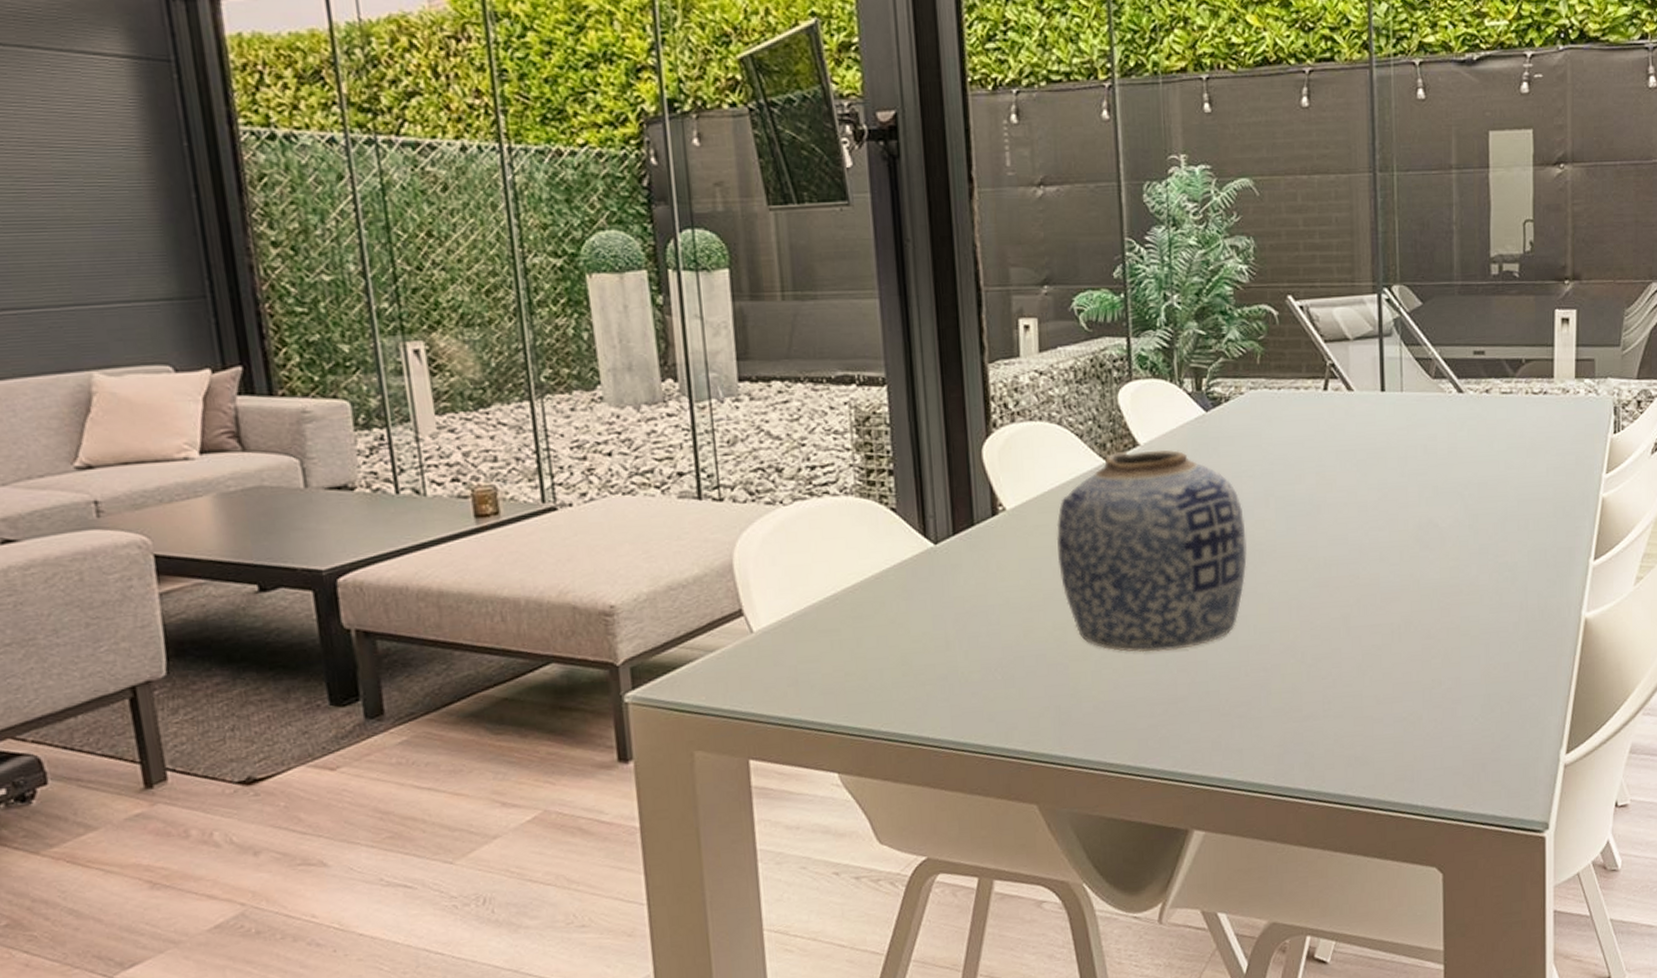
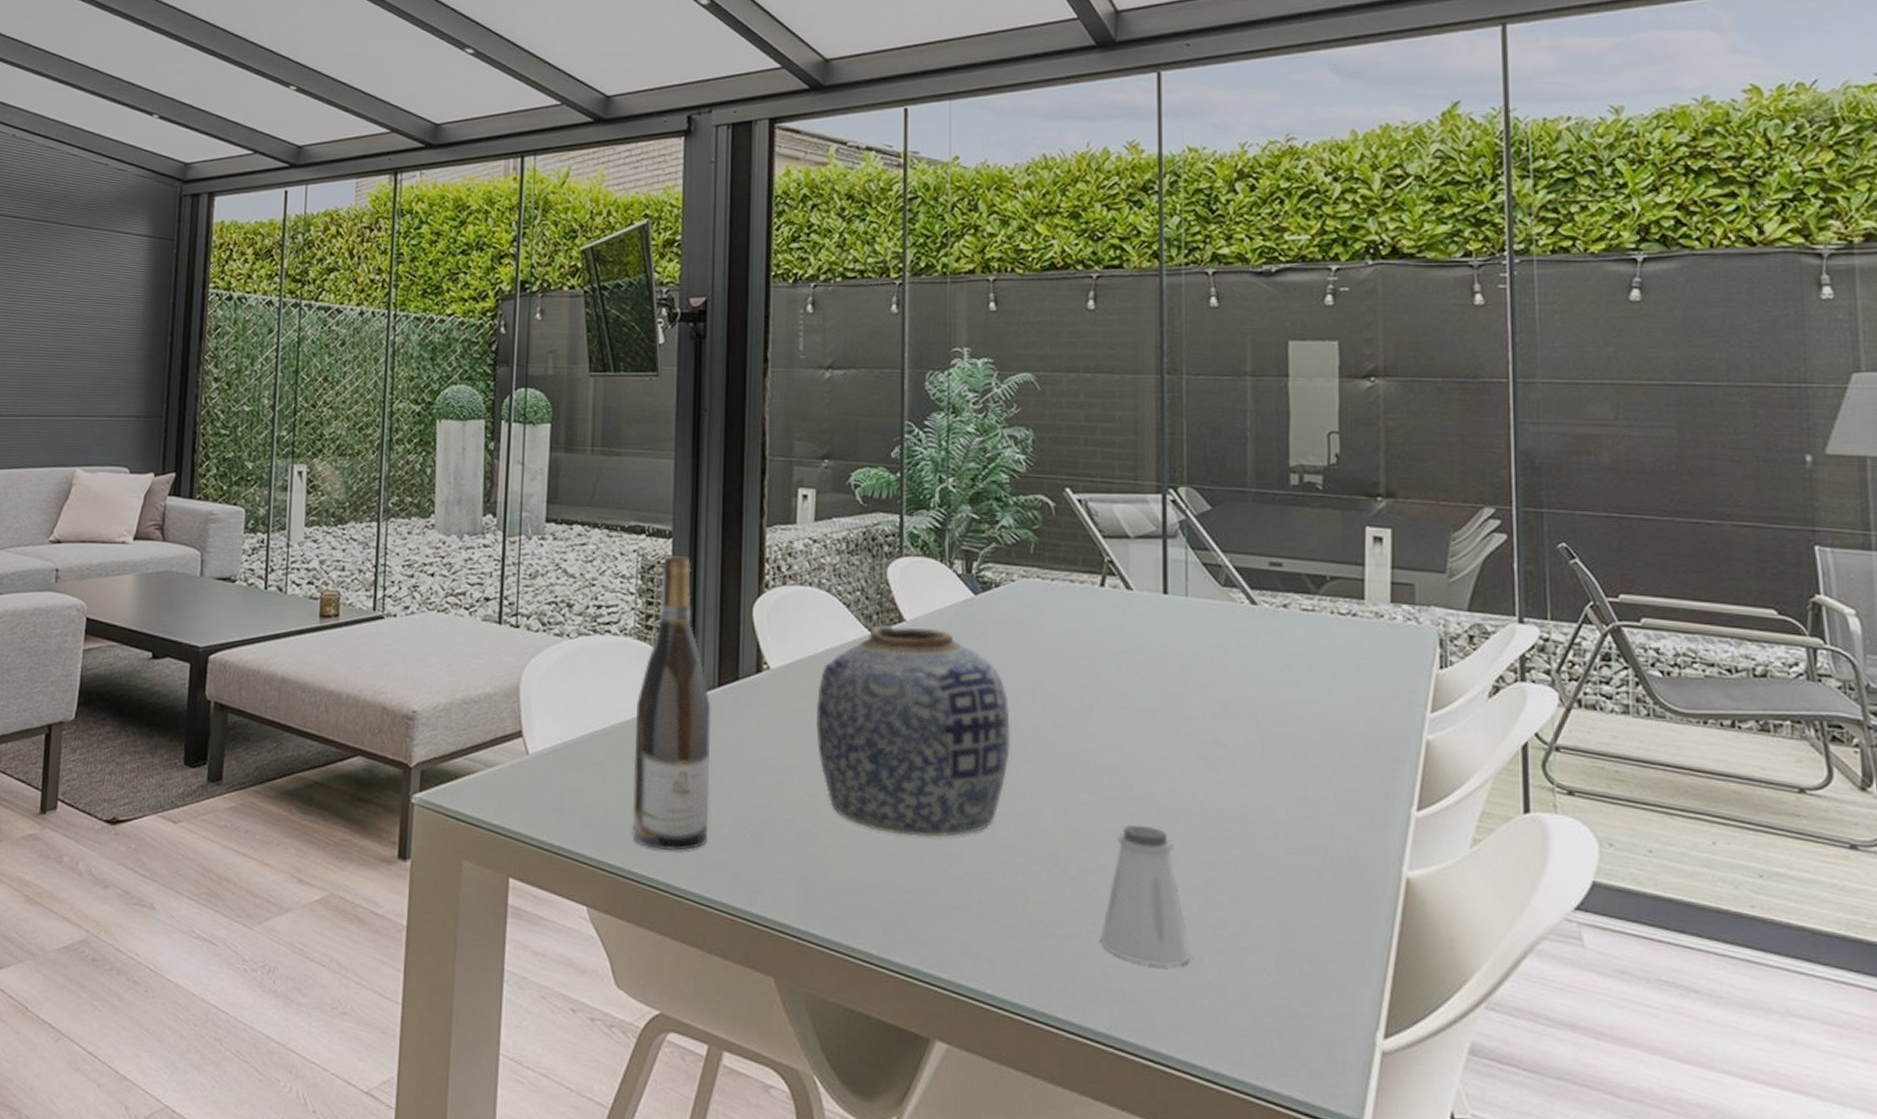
wine bottle: none [867,404,957,706] -> present [632,556,711,851]
saltshaker: none [1334,608,1413,730] -> present [1100,824,1192,967]

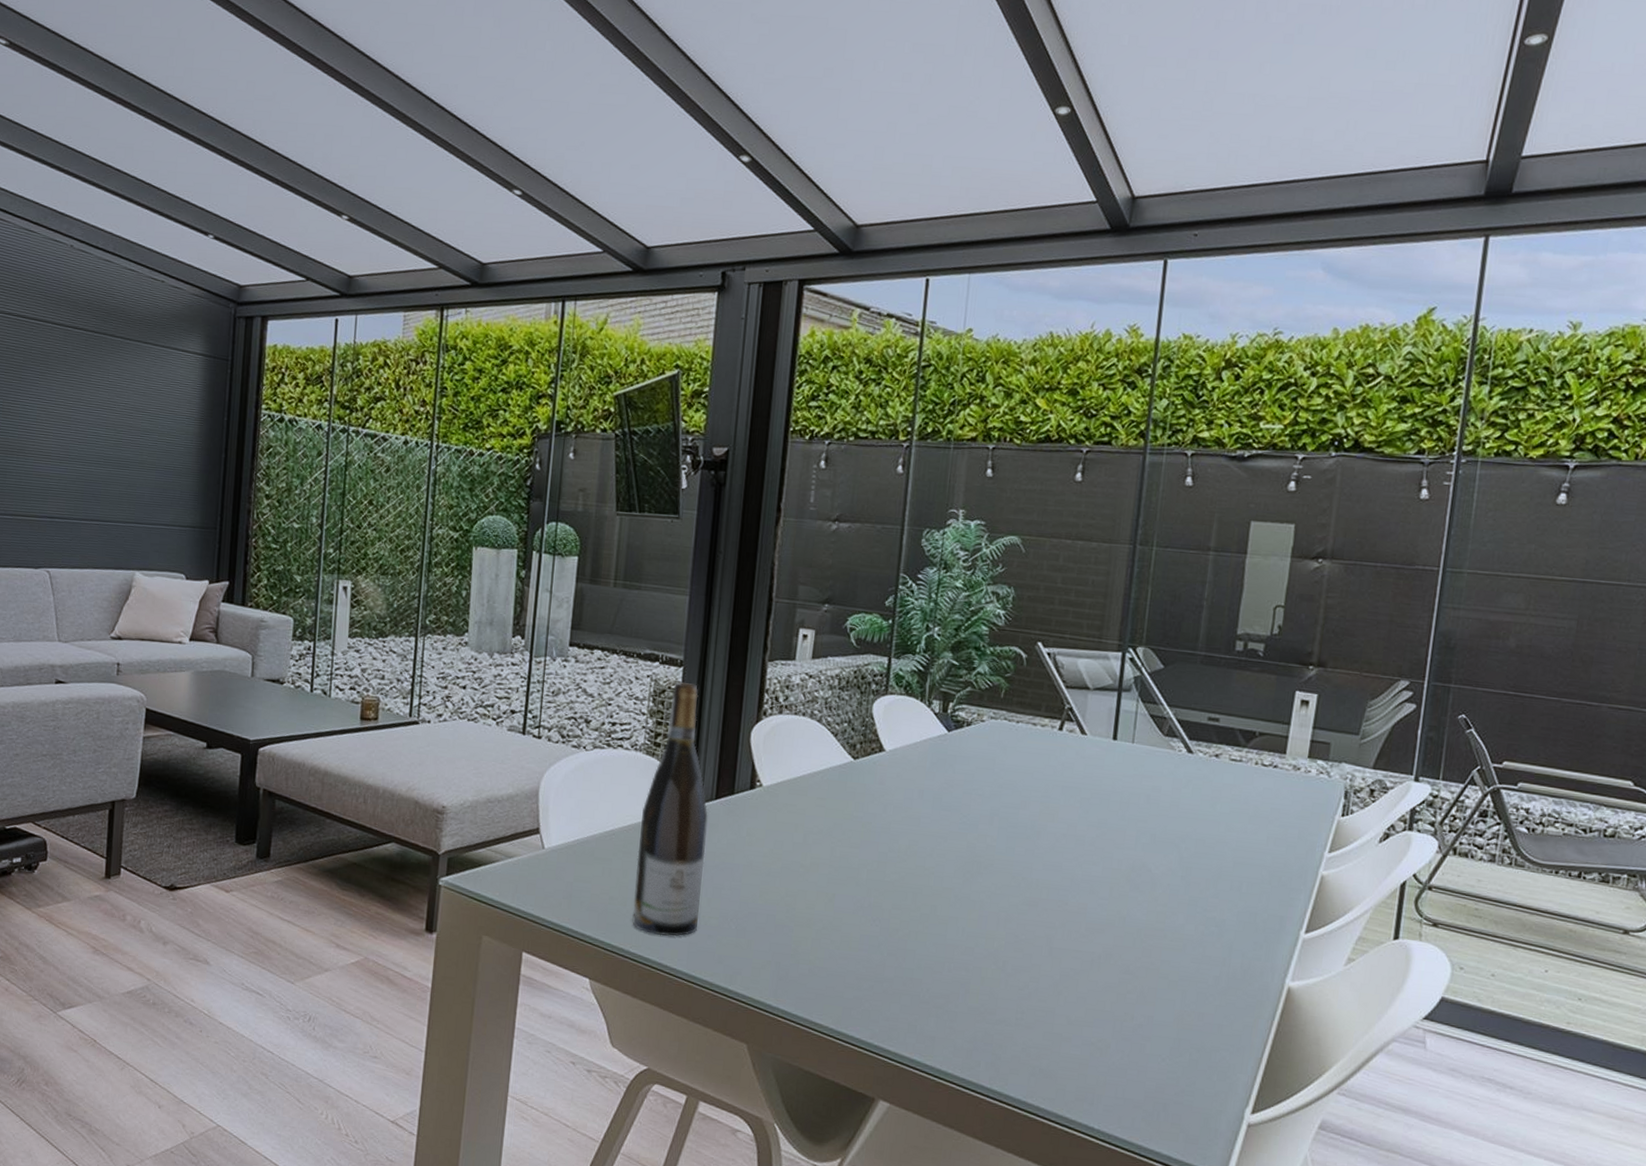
vase: present [816,624,1010,837] -> none [799,752,968,936]
saltshaker: present [1100,824,1192,967] -> none [1026,933,1102,1050]

